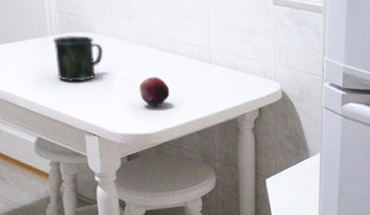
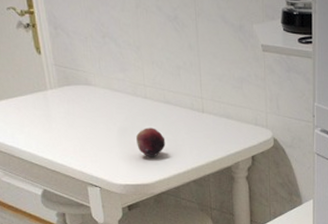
mug: present [52,35,104,82] -> none [51,88,101,135]

